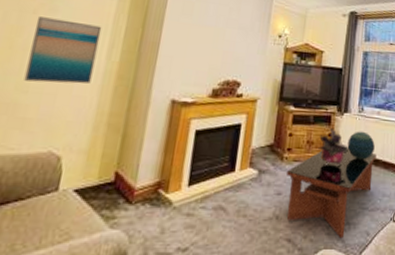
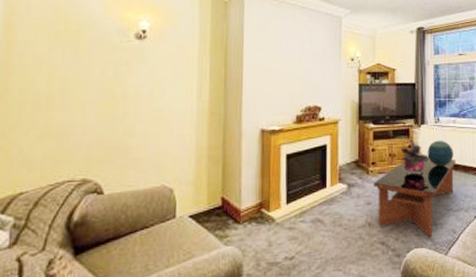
wall art: present [24,16,102,84] -> none [129,67,189,126]

